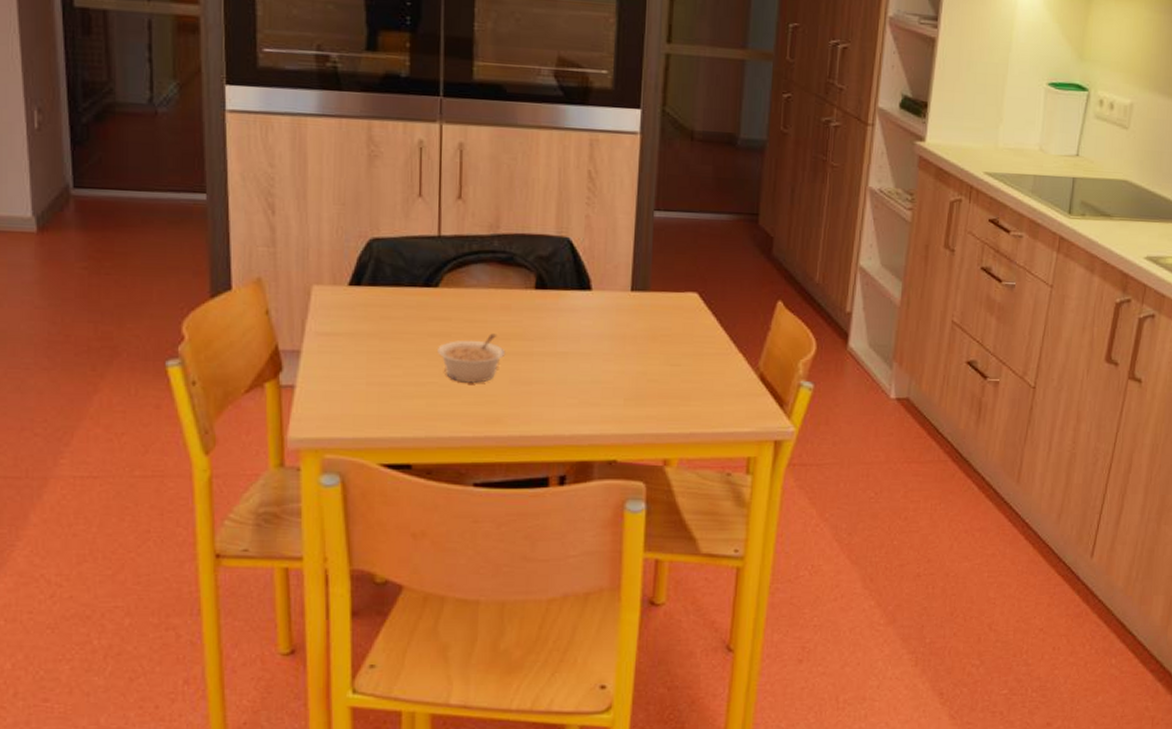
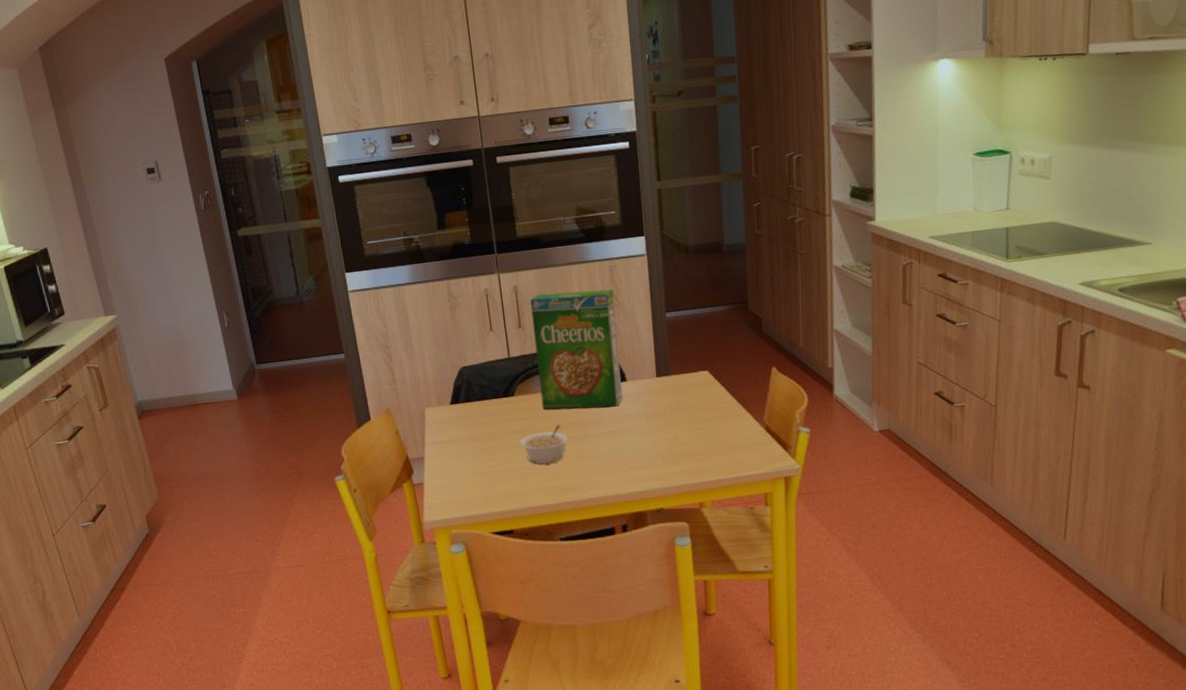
cereal box: none [475,159,591,321] -> present [530,289,623,410]

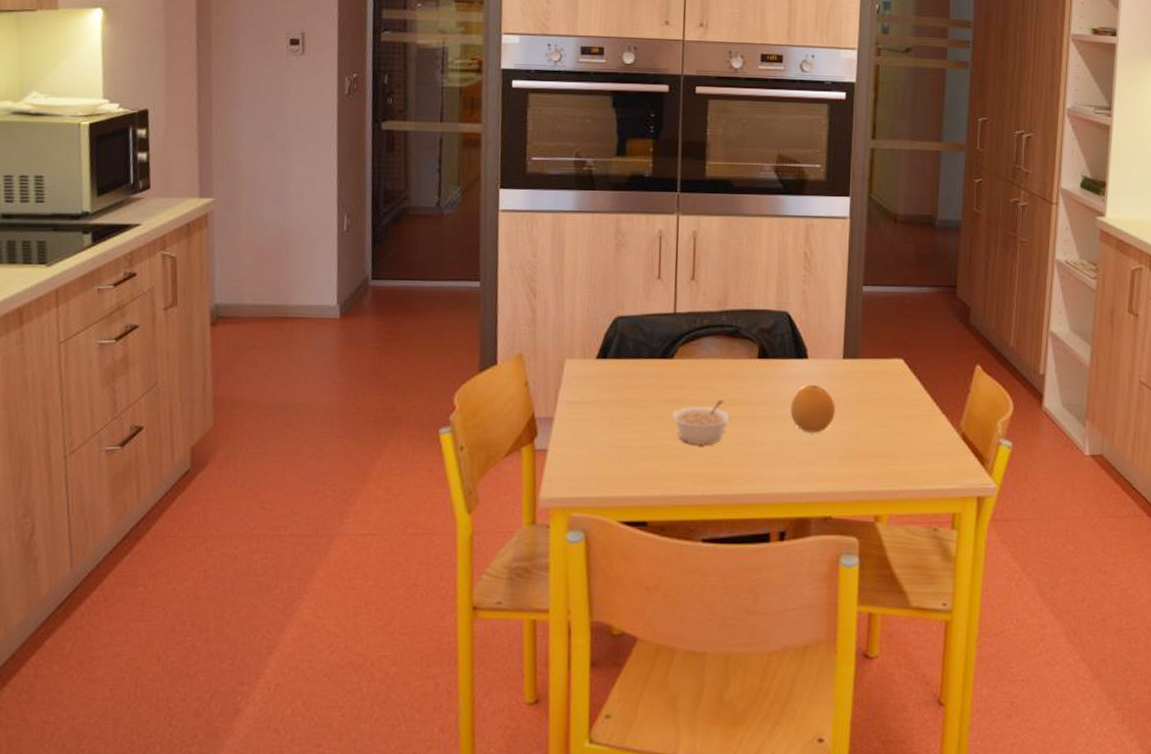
cereal box: present [530,289,623,410] -> none [705,244,807,387]
fruit: none [617,402,656,443] -> present [790,384,835,433]

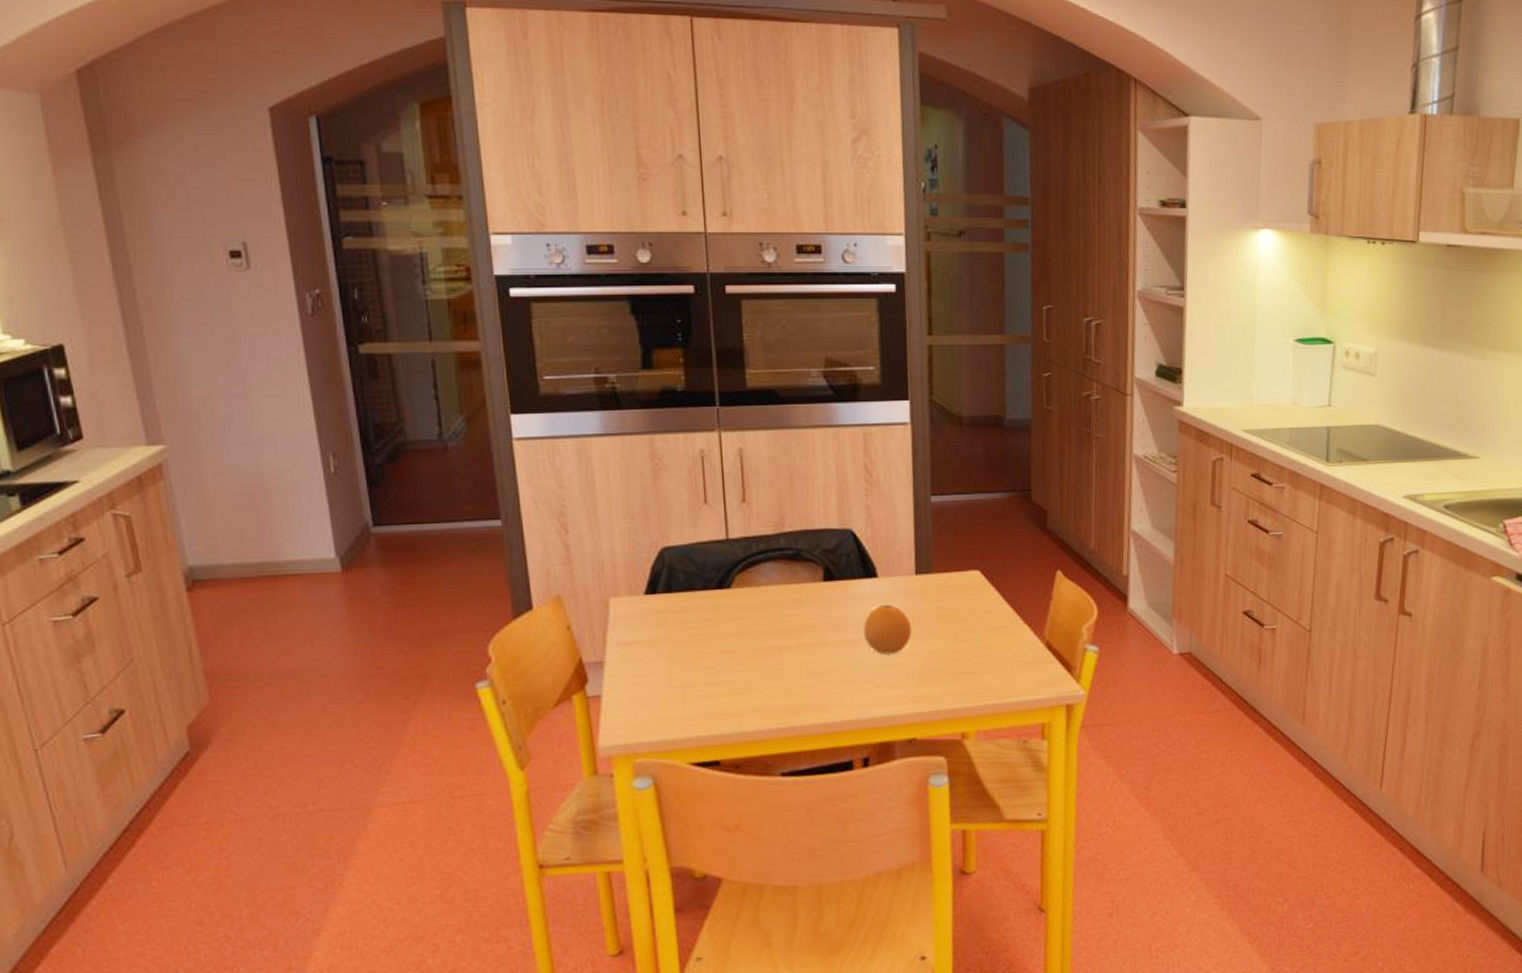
legume: present [672,399,732,446] -> none [735,627,801,678]

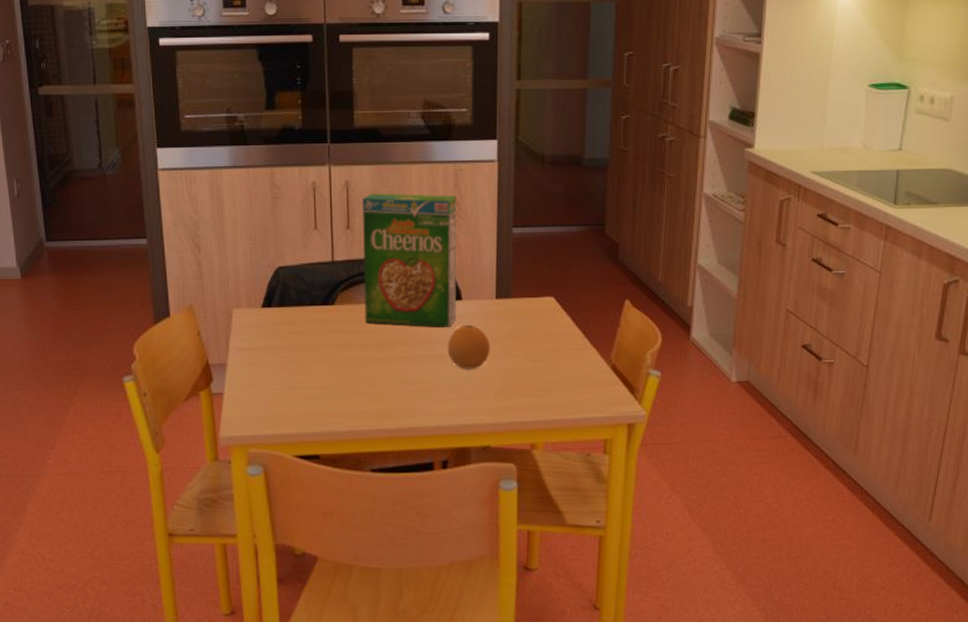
cereal box: none [759,461,873,609] -> present [363,193,457,327]

